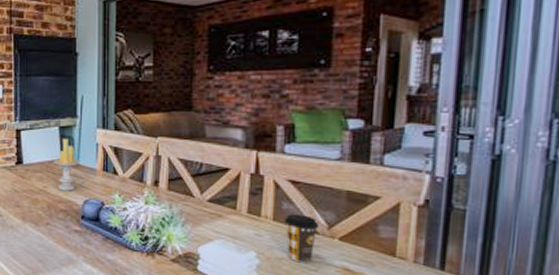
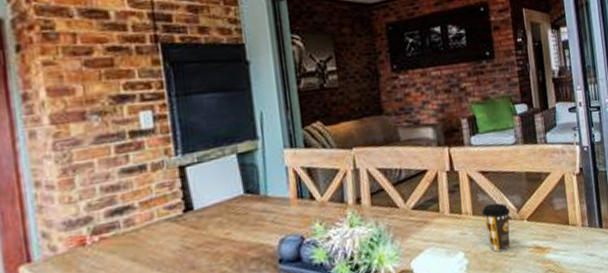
candle: present [53,138,80,191] -> none [233,166,269,235]

